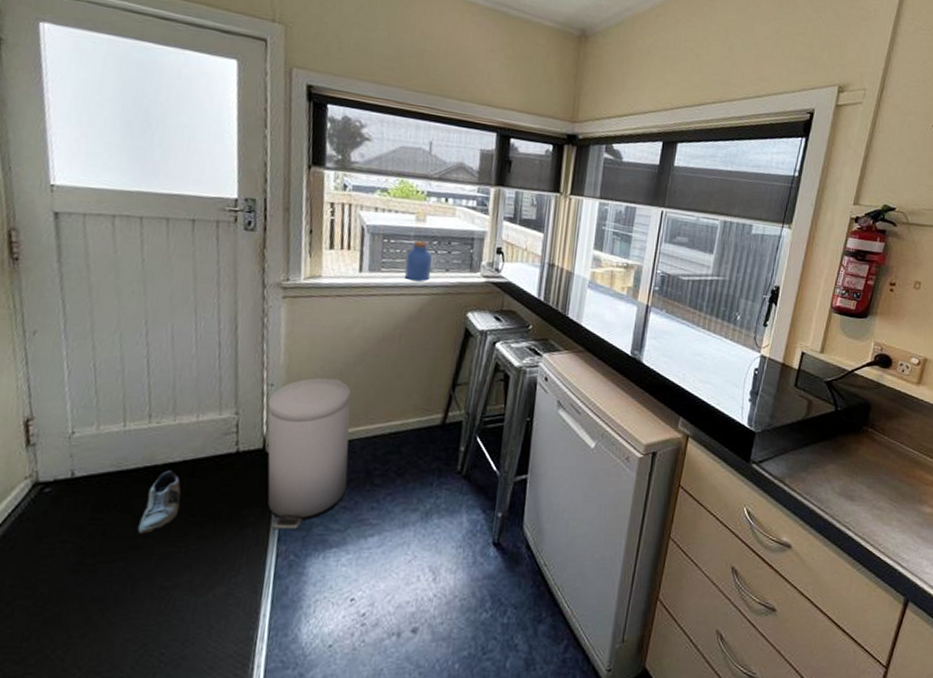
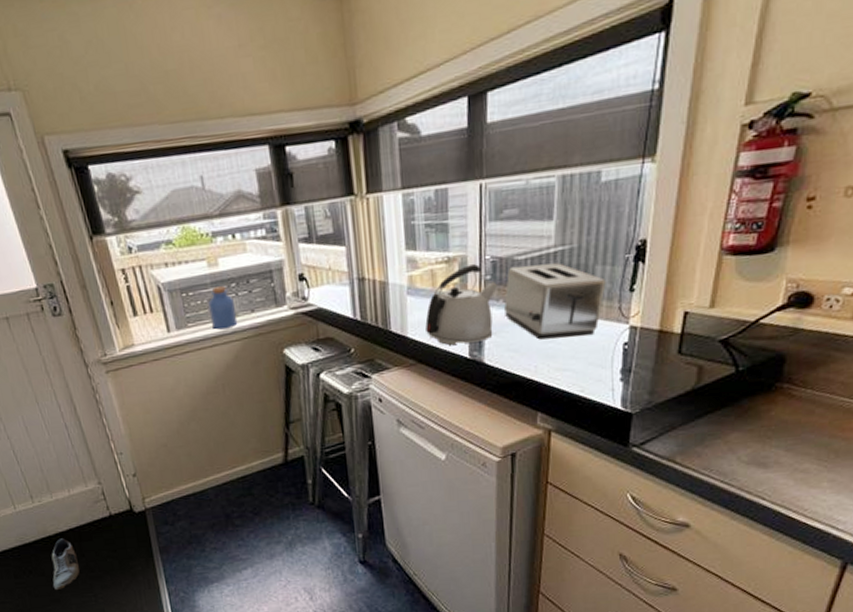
pedal bin: present [267,377,351,531] -> none [122,437,213,574]
kettle: none [598,274,664,343] -> present [425,264,499,346]
toaster: none [665,284,747,357] -> present [504,263,606,340]

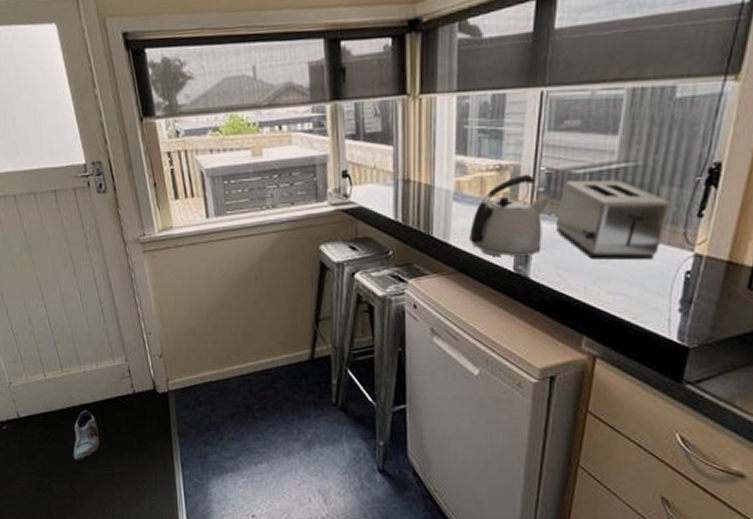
jar: present [208,286,238,331] -> none [249,177,277,221]

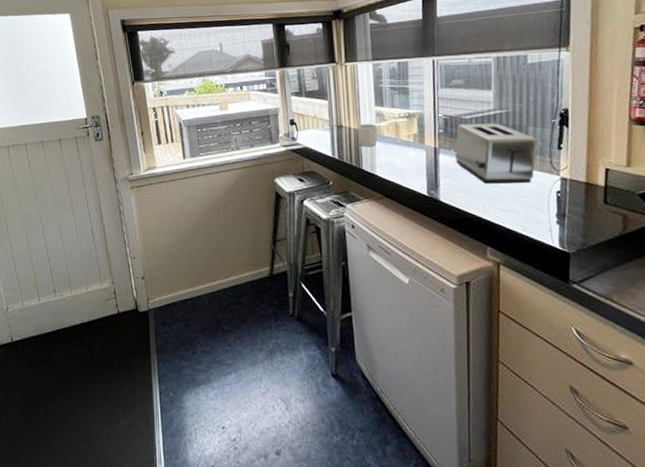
shoe: present [73,410,101,461] -> none [59,331,86,382]
mug: none [430,178,457,209] -> present [357,123,378,147]
kettle: present [470,175,552,257] -> none [391,120,450,185]

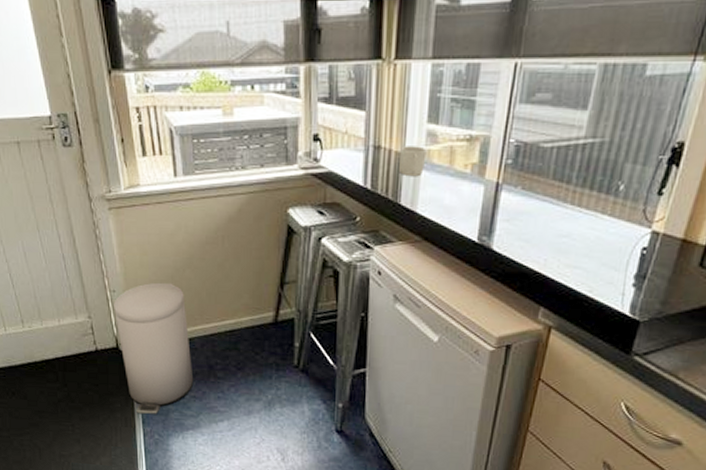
pedal bin: none [134,247,204,373] -> present [114,282,194,415]
toaster: present [455,123,538,184] -> none [521,153,634,236]

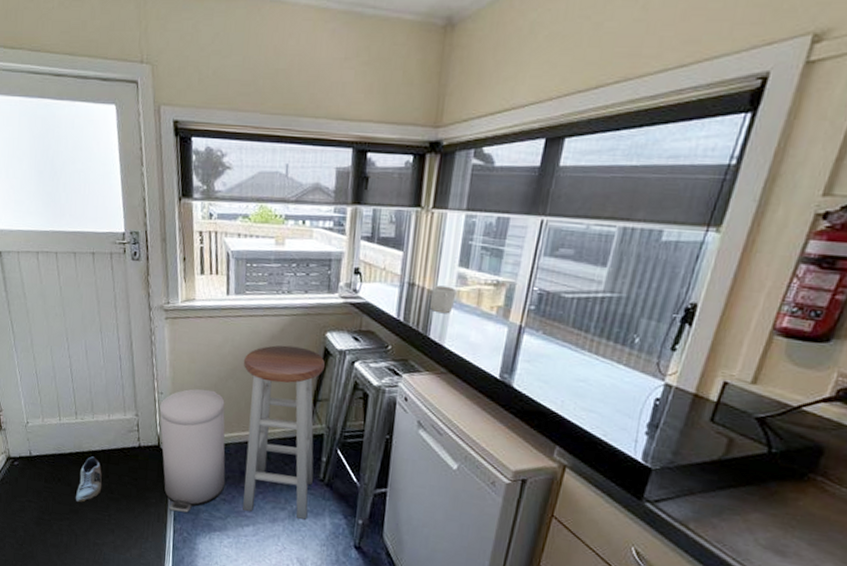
shoe: none [33,365,62,416] -> present [75,456,103,503]
bar stool: none [200,227,289,409] -> present [243,345,325,520]

